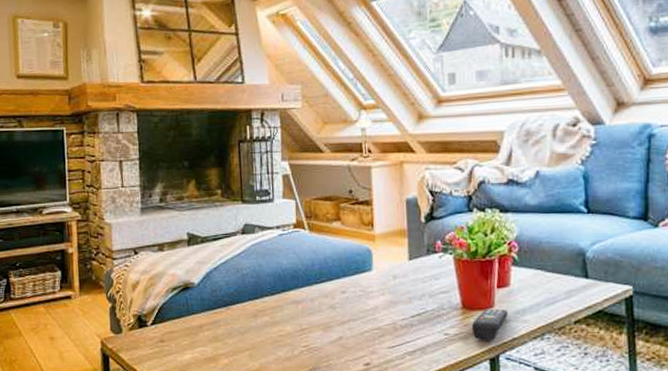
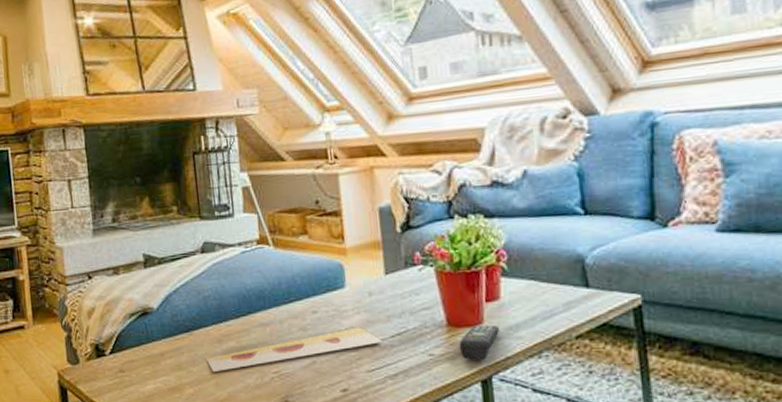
painting: none [241,307,403,344] -> present [205,327,382,372]

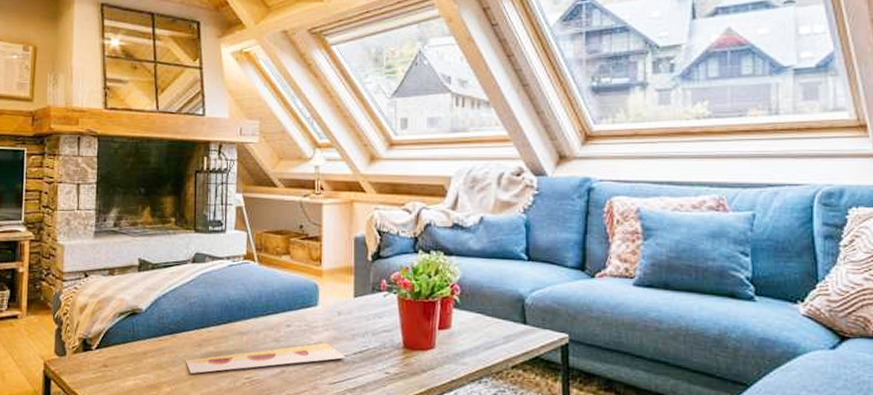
remote control: present [459,325,499,360] -> none [412,349,447,381]

